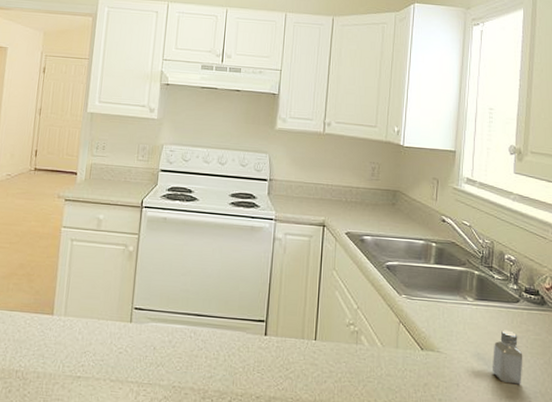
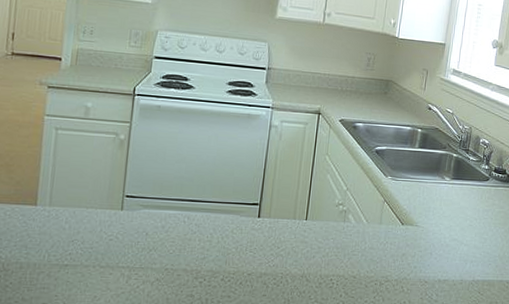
saltshaker: present [493,330,523,385] -> none [461,205,488,251]

